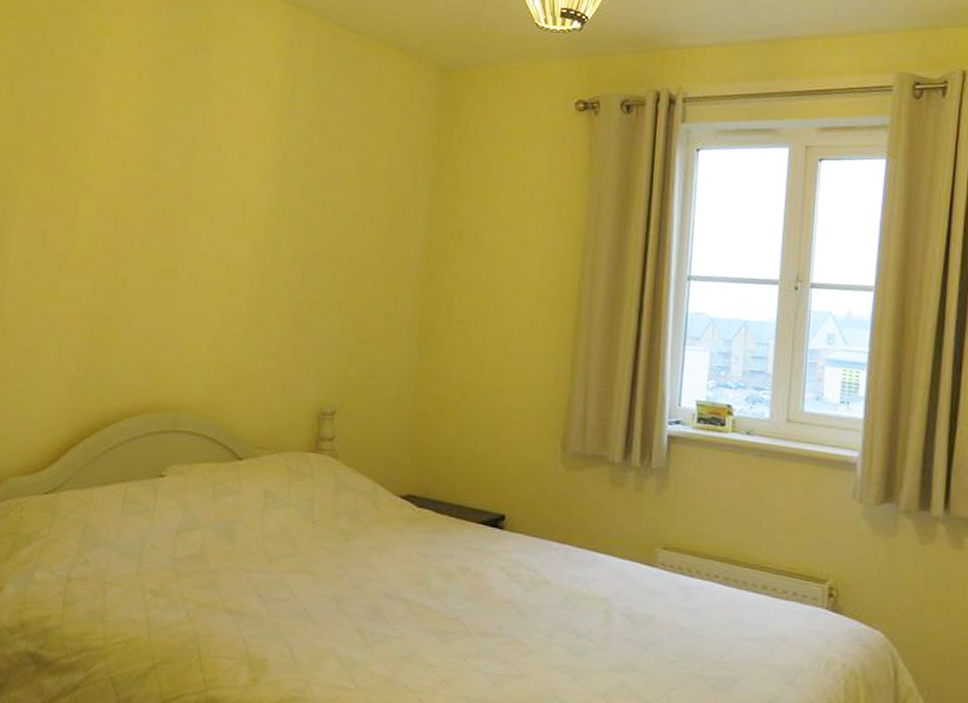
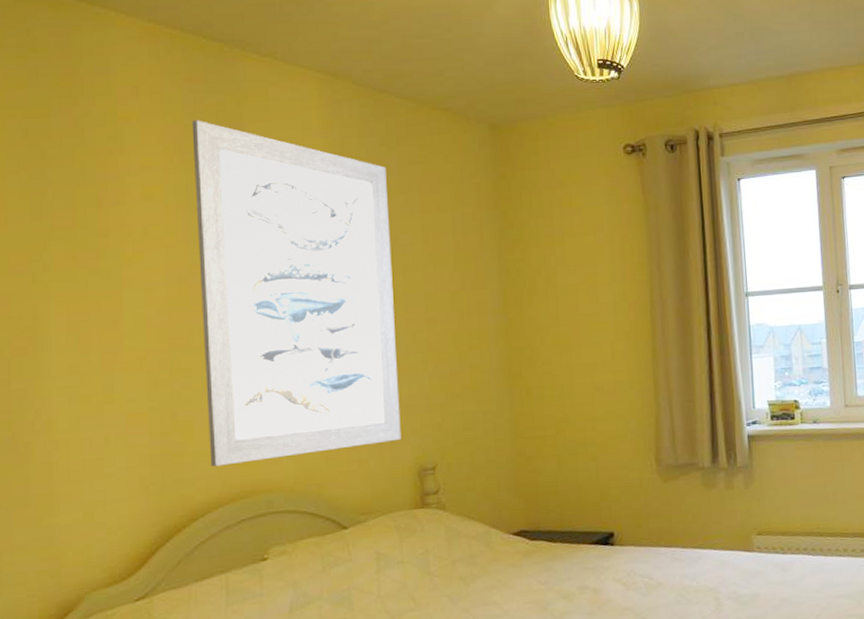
wall art: none [129,40,333,380] -> present [192,120,401,467]

